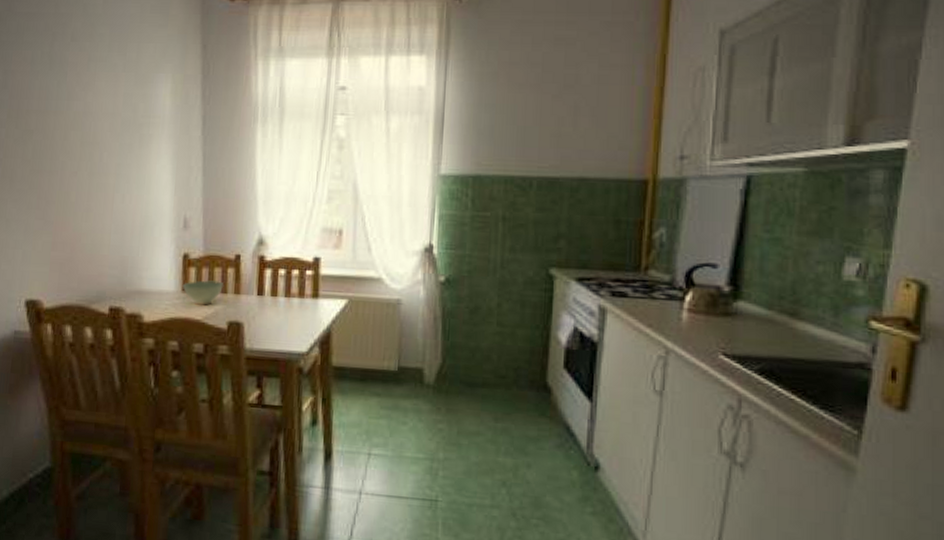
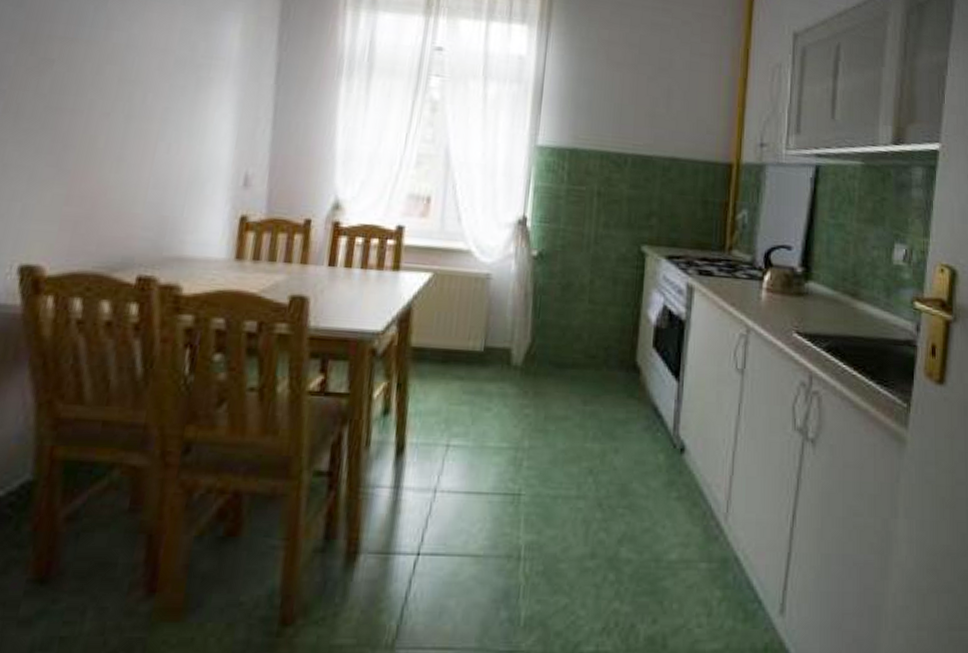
bowl: present [182,280,224,306] -> none [236,247,289,277]

